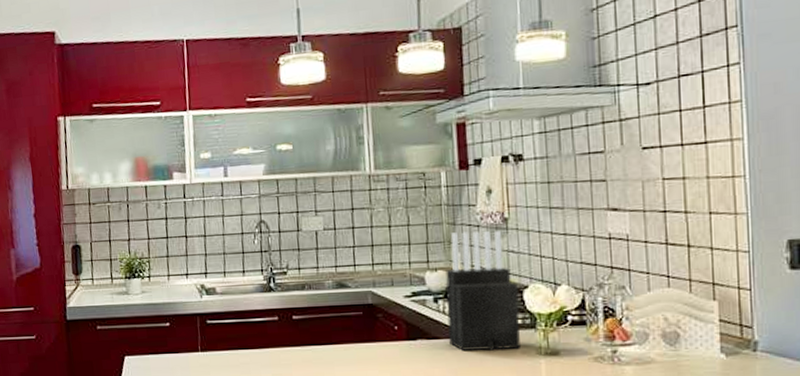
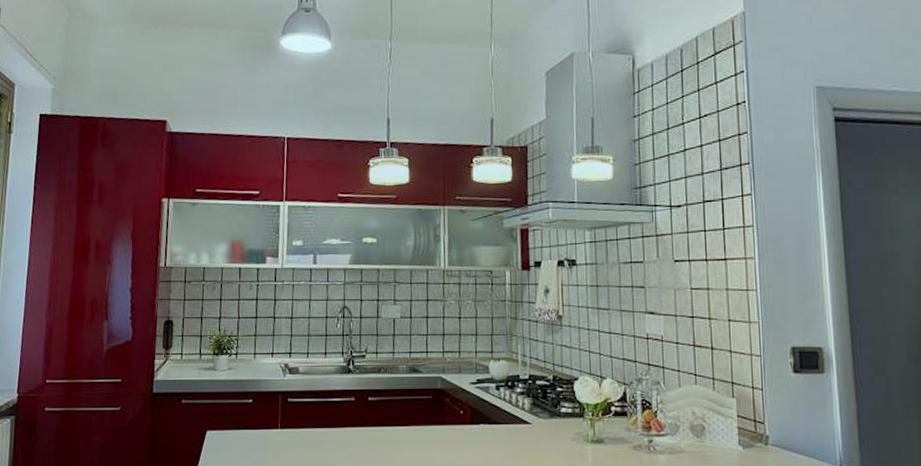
knife block: present [445,230,520,351] -> none [507,326,571,437]

